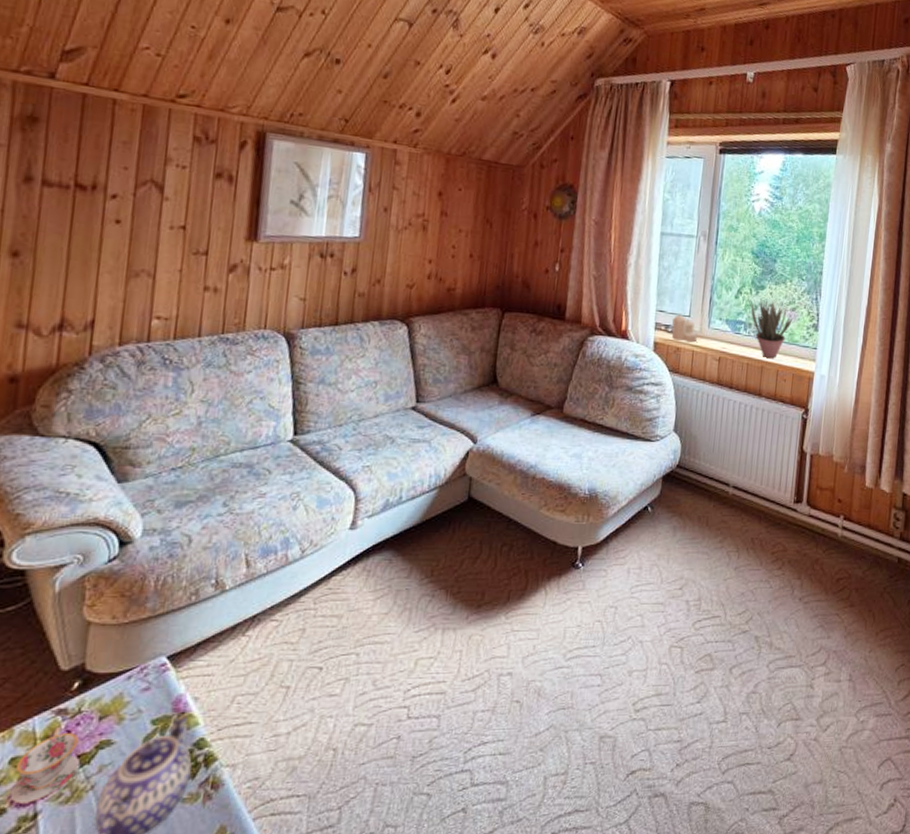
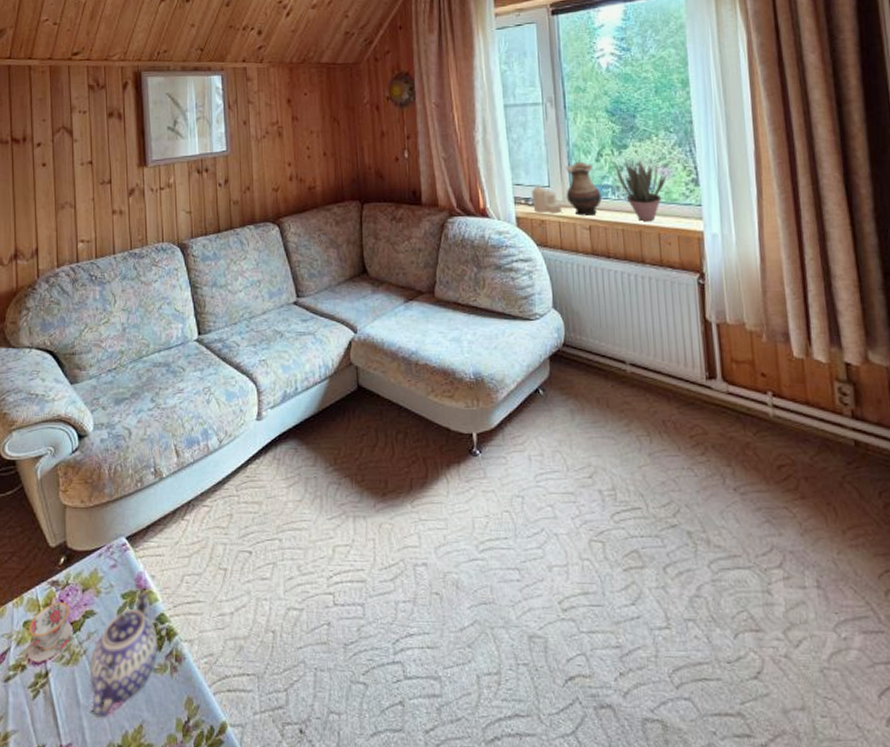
vase: none [703,296,735,349] -> present [565,161,602,217]

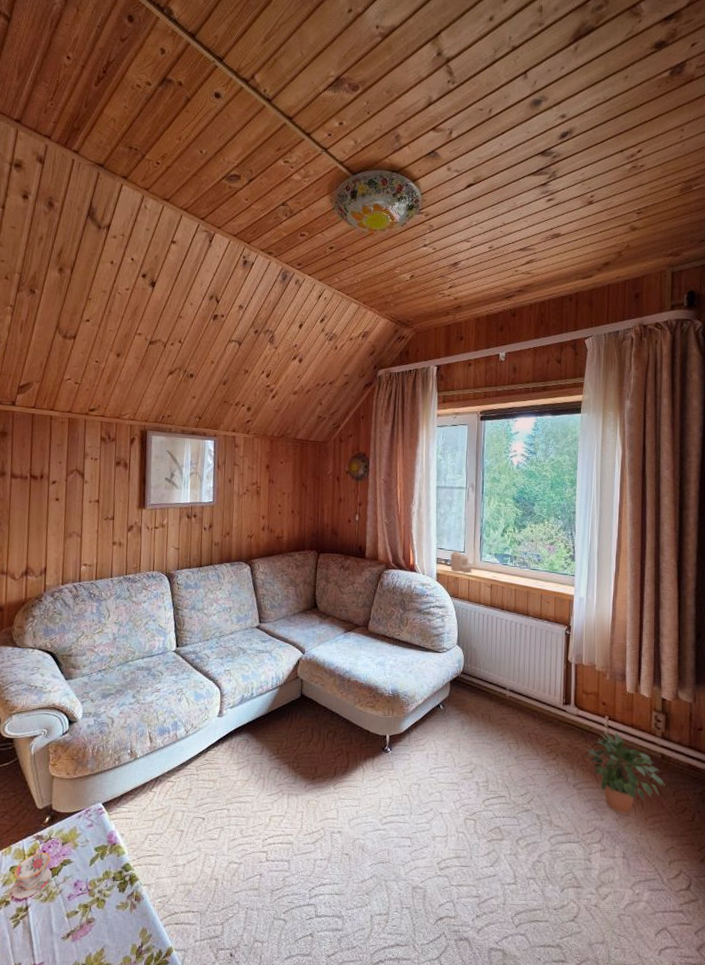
teapot: present [90,591,158,719] -> none [63,846,122,944]
vase: present [565,161,602,217] -> none [476,535,503,577]
potted plant: present [615,158,666,221] -> none [515,535,552,584]
potted plant: none [744,412,865,528] -> present [584,731,665,816]

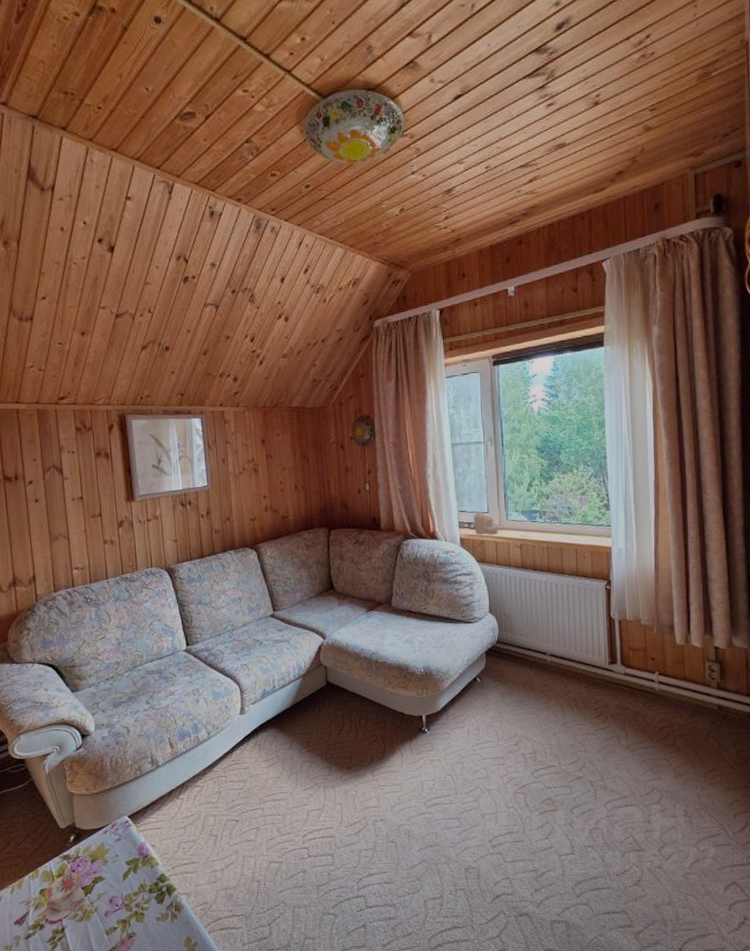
potted plant: present [584,731,665,816] -> none [635,686,724,773]

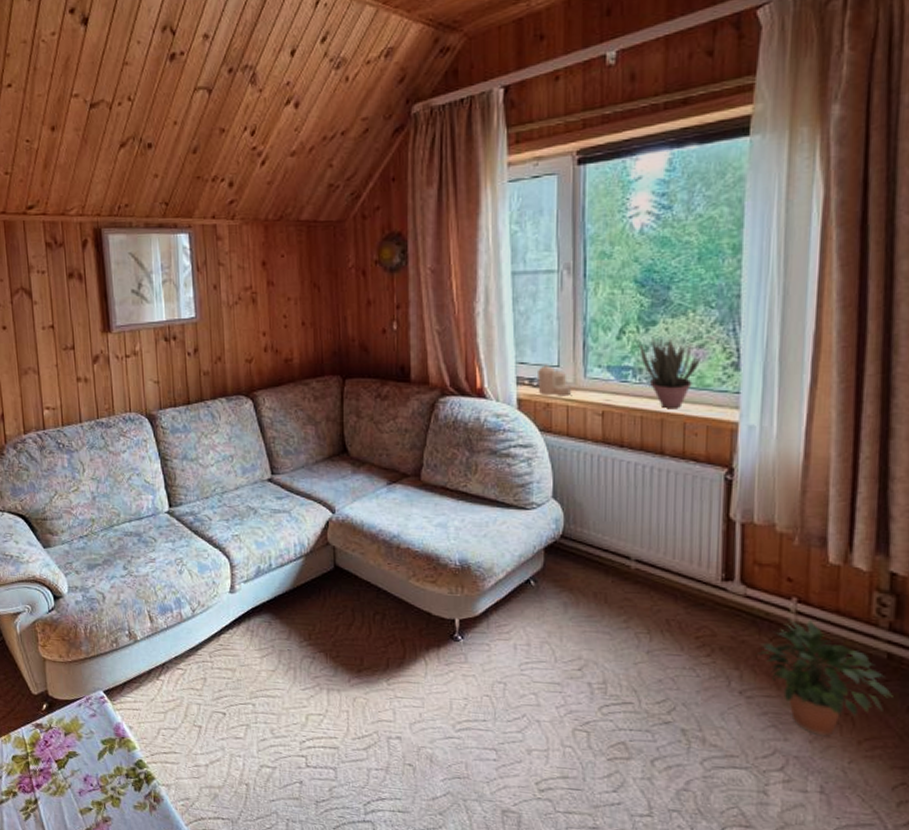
teacup: present [44,867,84,921] -> none [17,736,58,791]
potted plant: none [543,488,584,539] -> present [639,336,700,408]
potted plant: none [635,686,724,773] -> present [756,618,893,737]

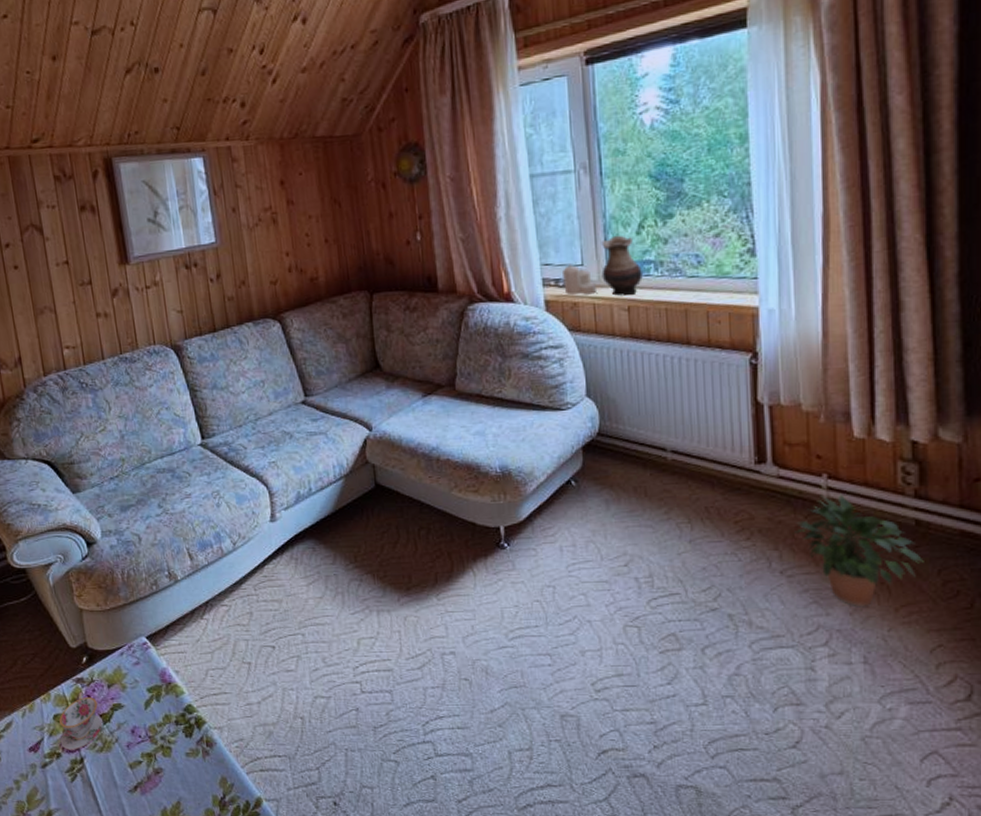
teacup: none [17,736,58,791] -> present [59,691,103,750]
vase: none [577,339,620,401] -> present [601,235,643,297]
potted plant: present [639,336,700,408] -> none [659,229,718,298]

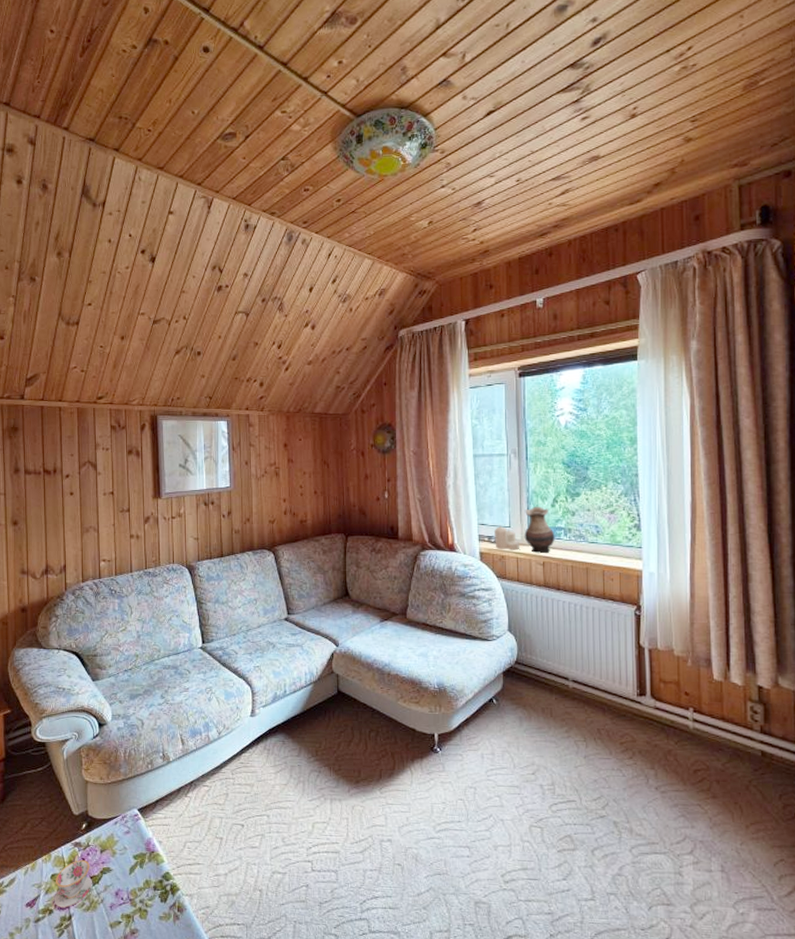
potted plant: present [793,494,924,608] -> none [666,725,768,823]

